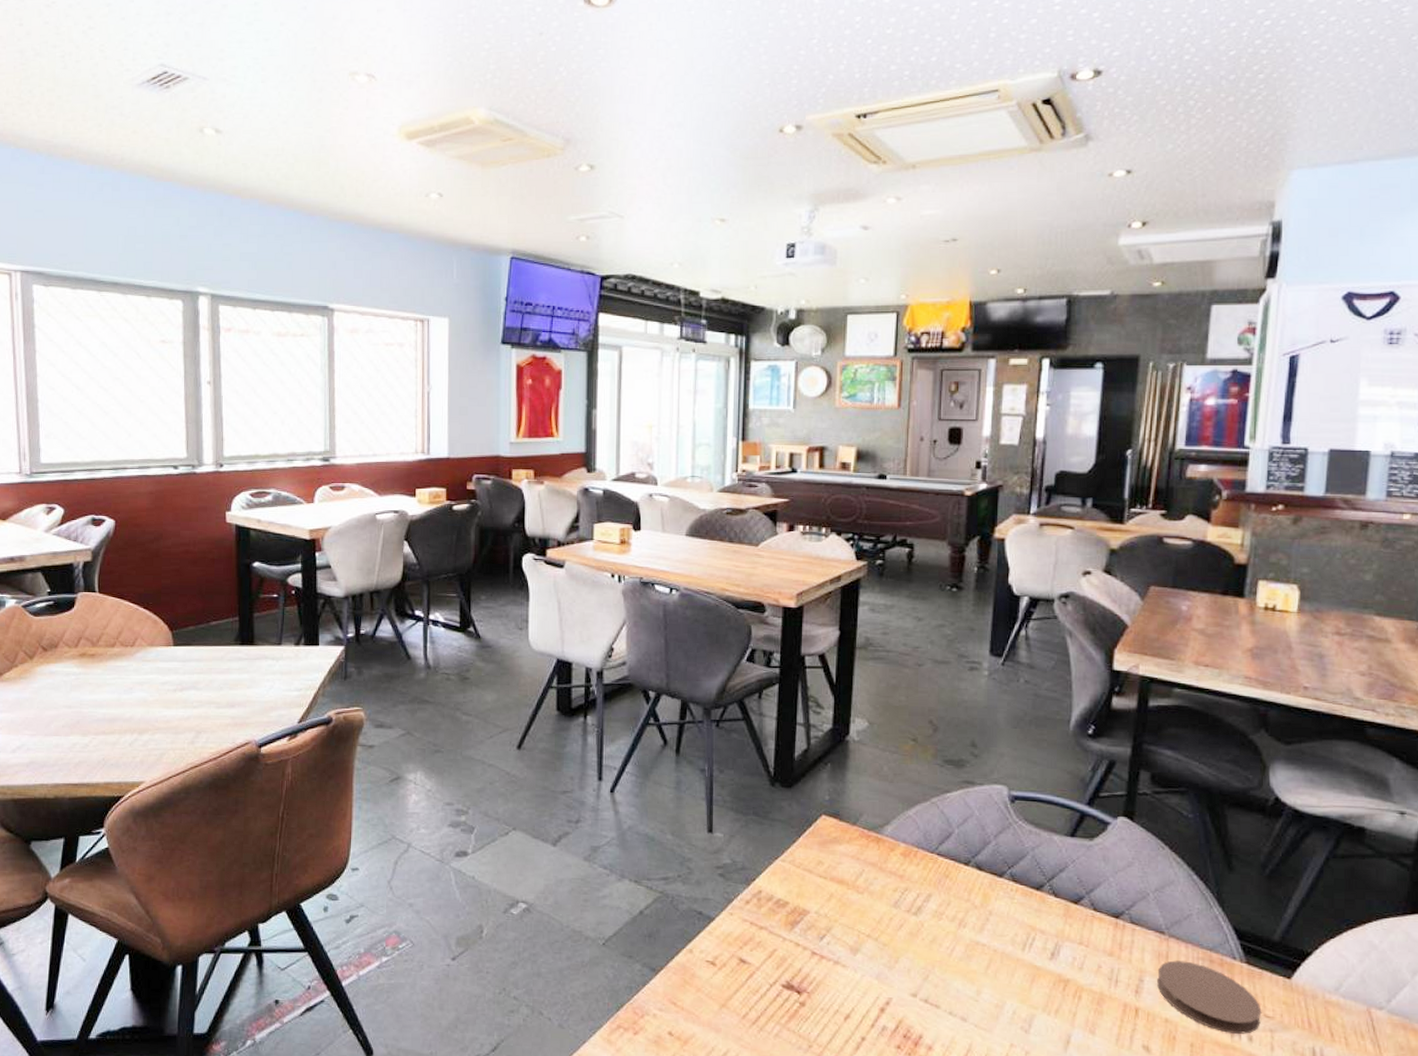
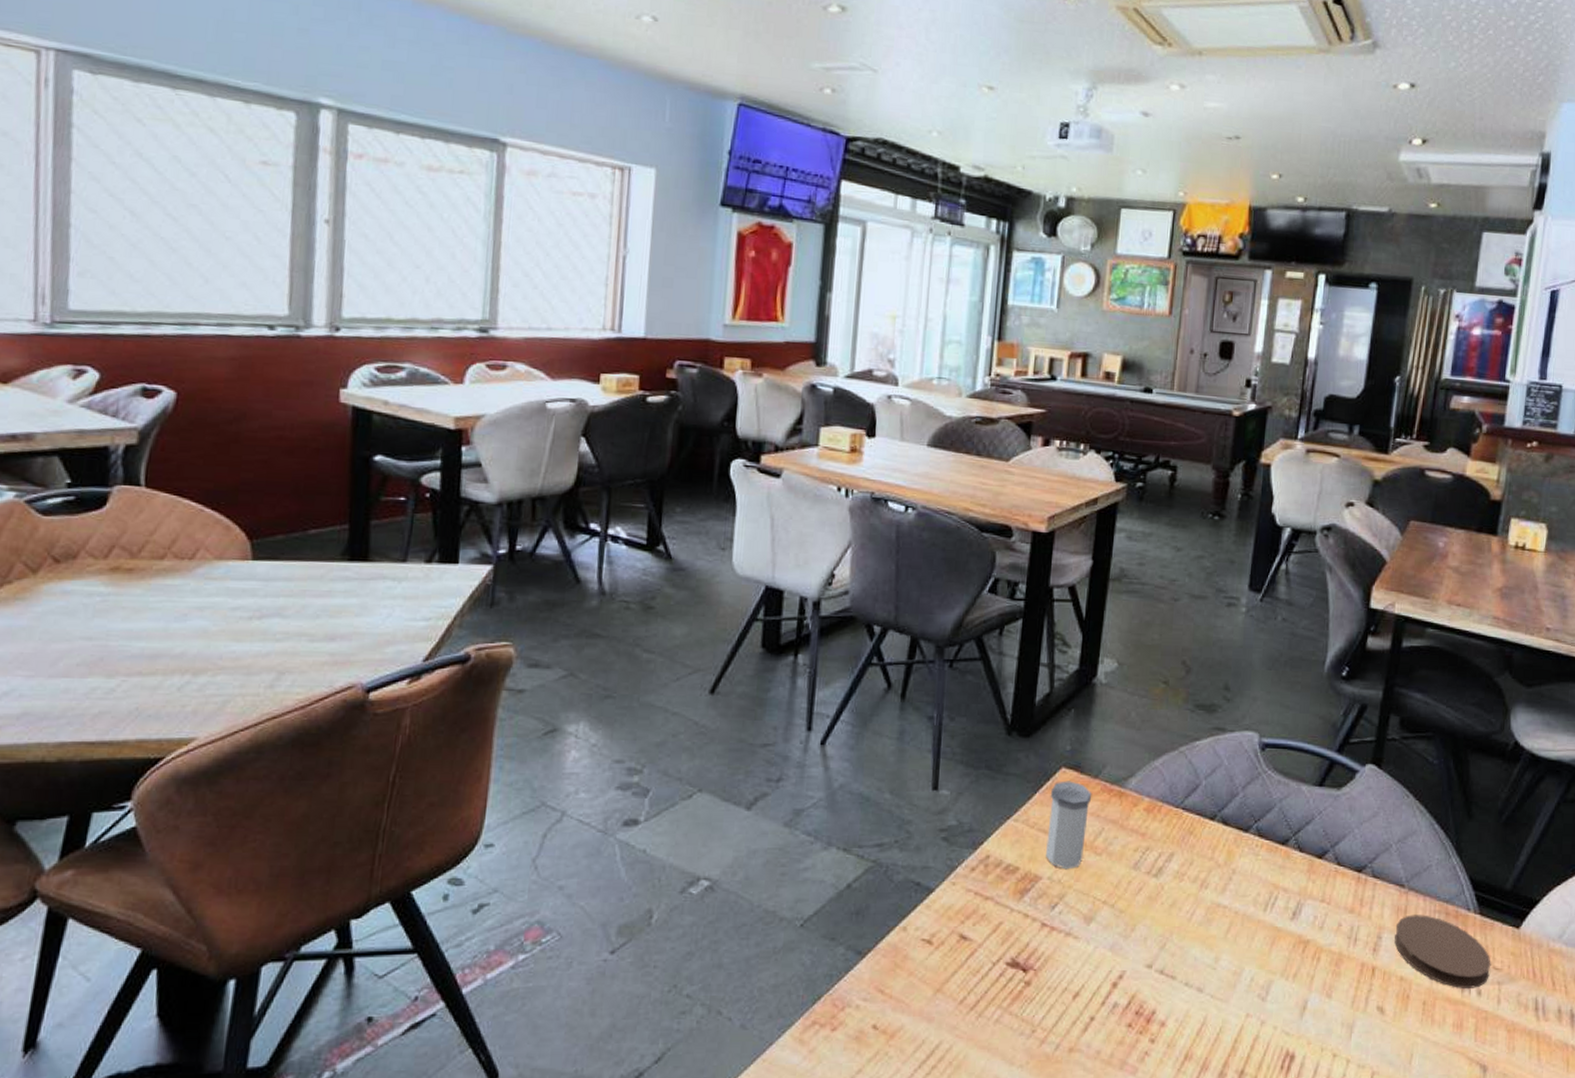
salt shaker: none [812,827,852,906] -> present [1046,780,1092,870]

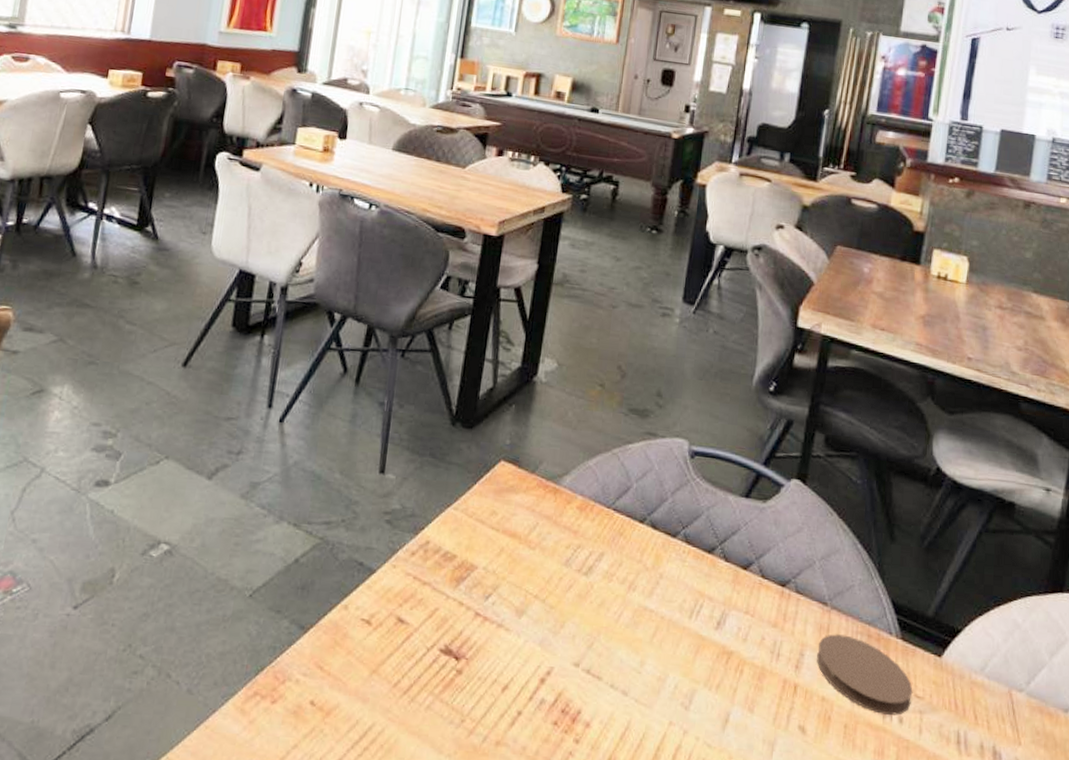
salt shaker: present [1046,780,1092,870] -> none [482,473,529,561]

